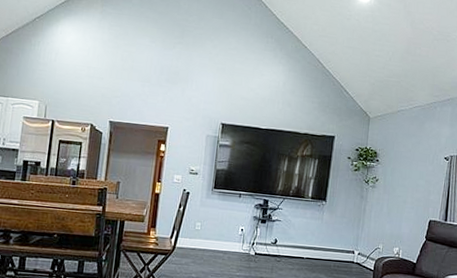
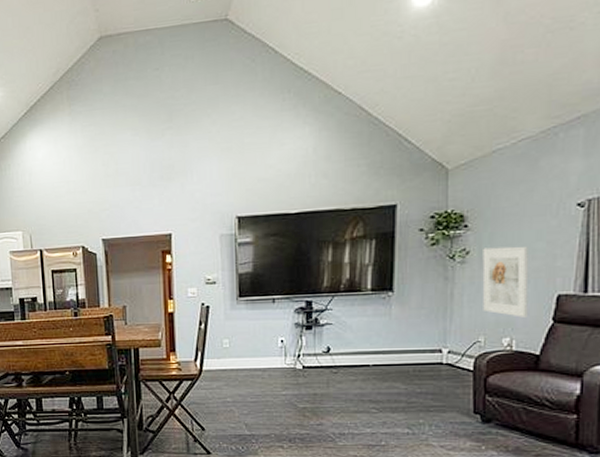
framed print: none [383,178,414,234] -> present [482,246,529,318]

